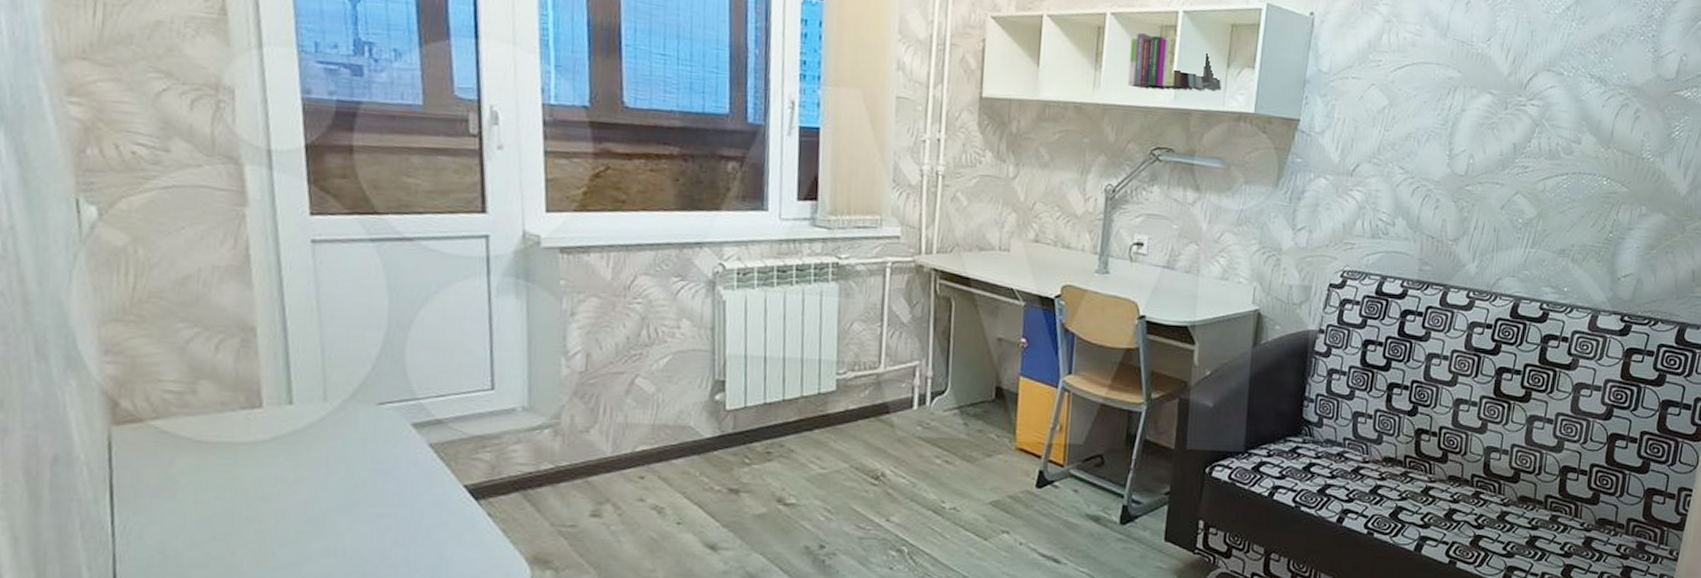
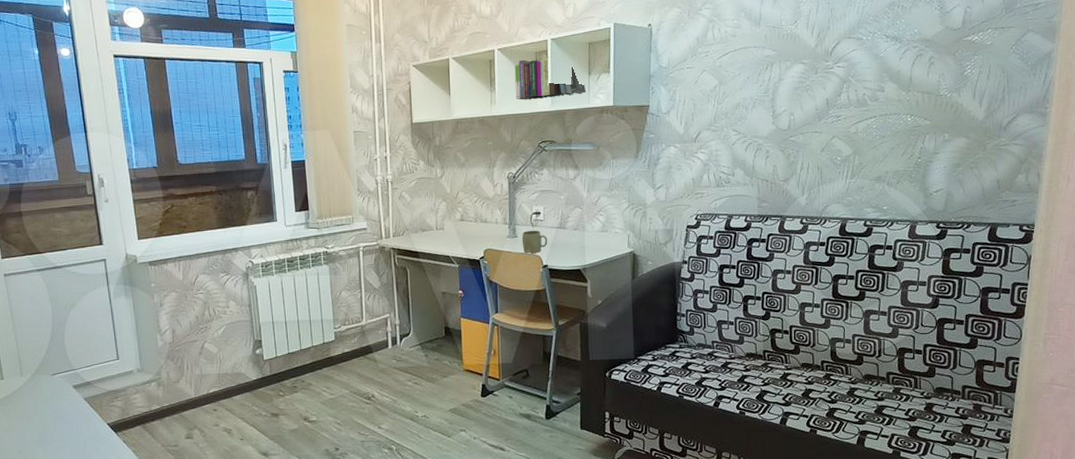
mug: none [1114,266,1149,298] -> present [522,230,548,253]

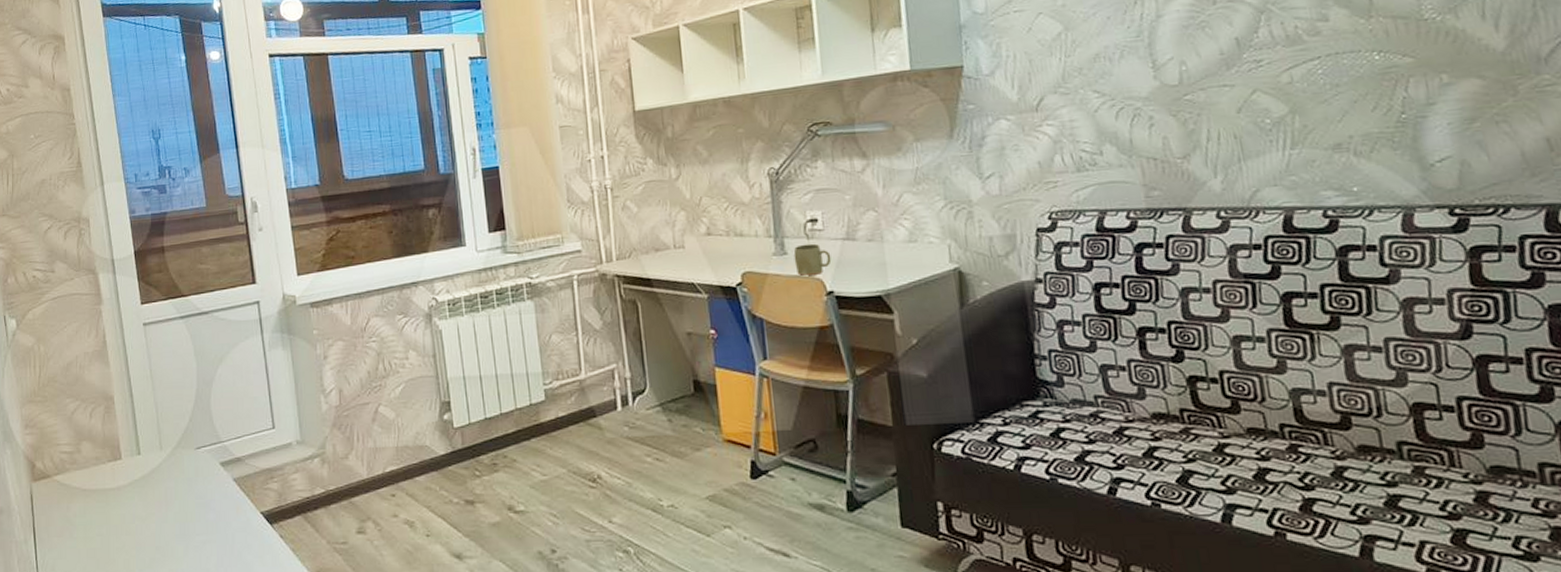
books: present [514,57,587,100] -> none [767,13,871,72]

